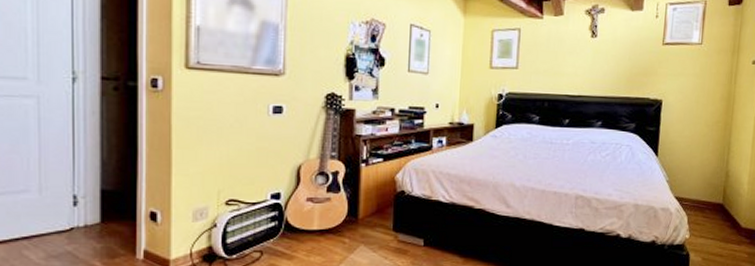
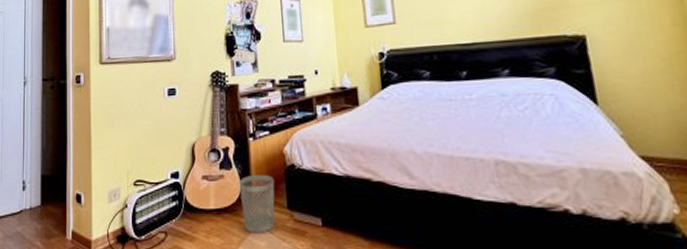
wastebasket: none [346,198,383,252] -> present [239,174,275,233]

